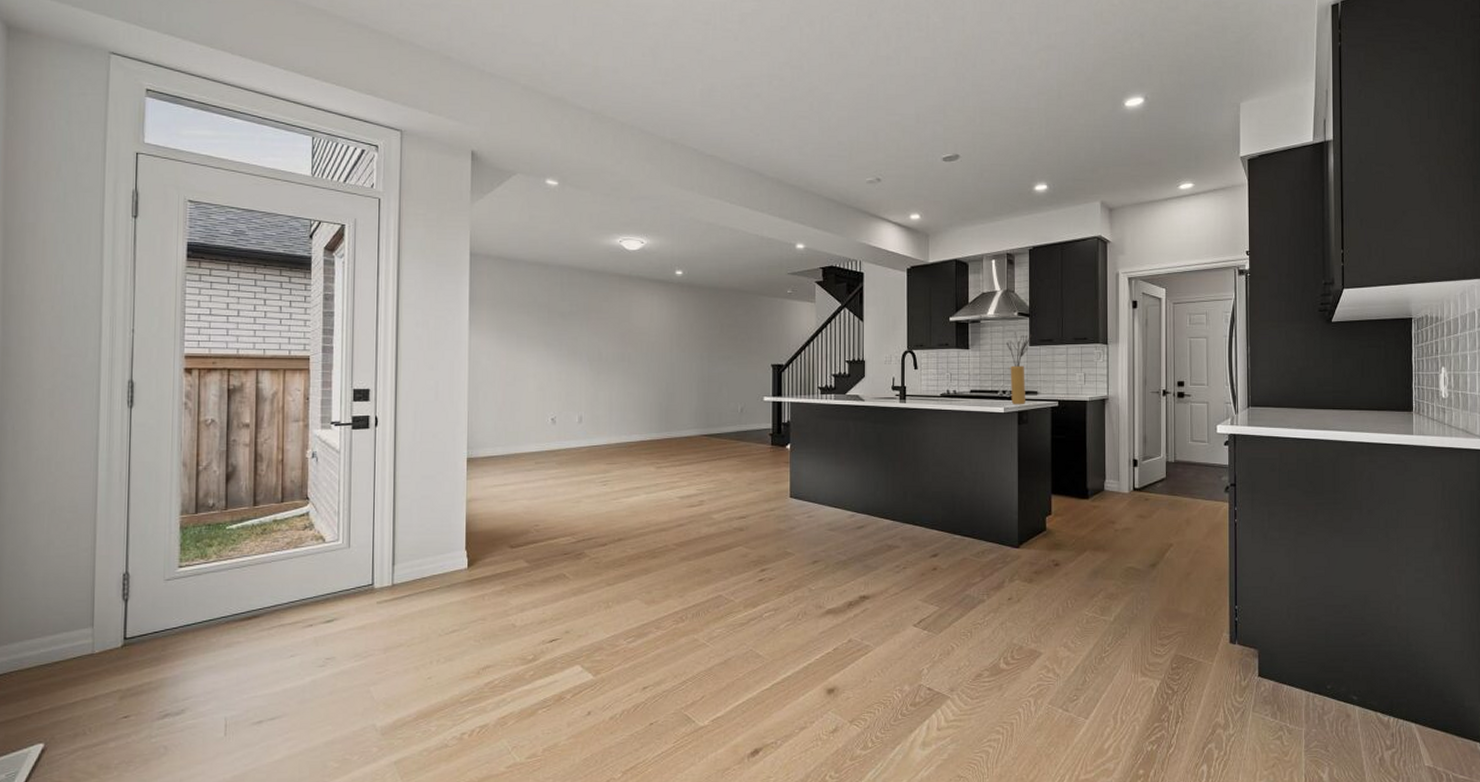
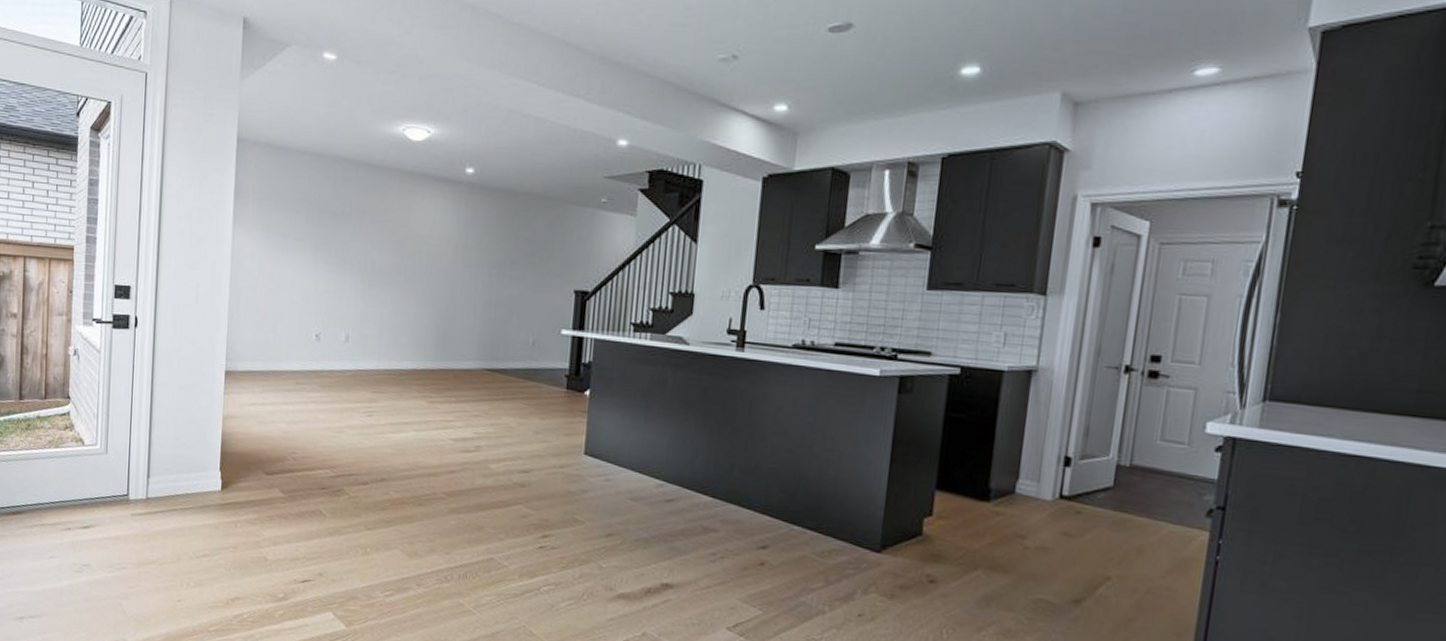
vase: present [1006,332,1032,405] -> none [891,269,933,369]

